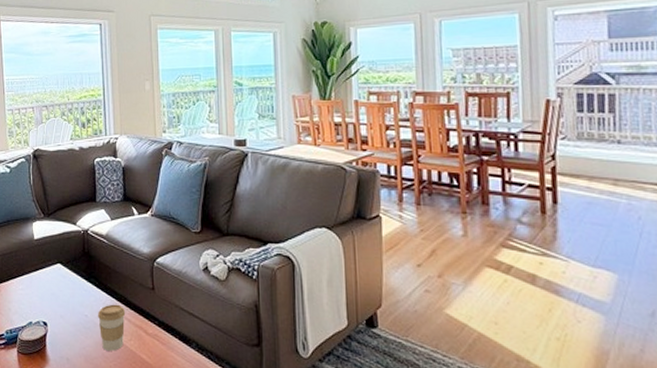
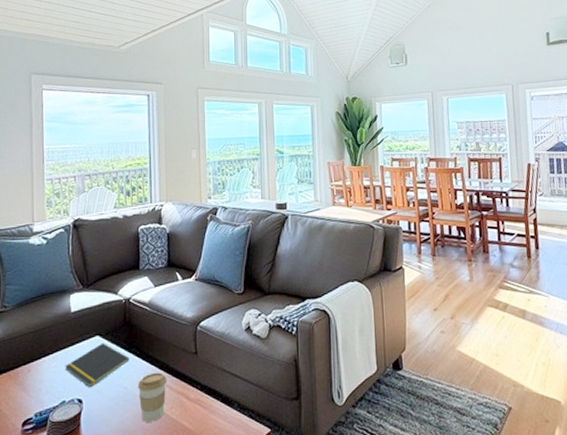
notepad: none [30,270,89,311] -> present [65,342,130,387]

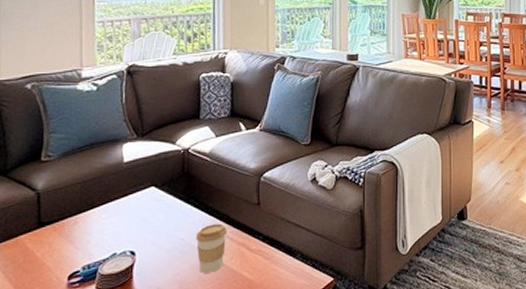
notepad: present [65,342,130,387] -> none [116,193,187,239]

